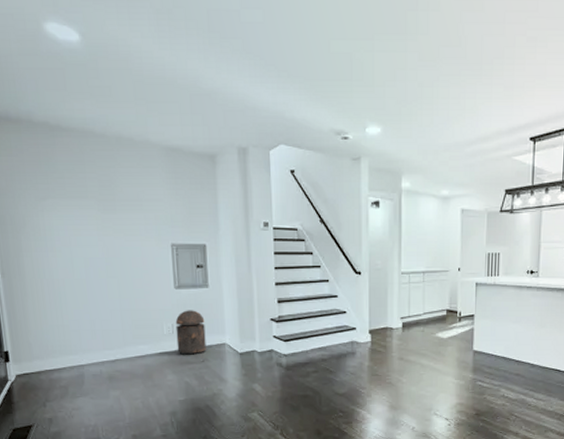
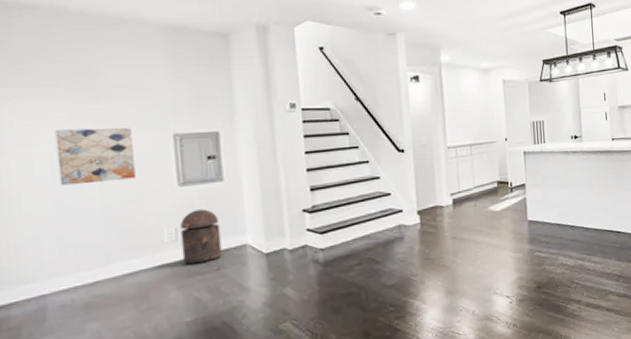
wall art: none [87,235,143,281] -> present [54,127,136,186]

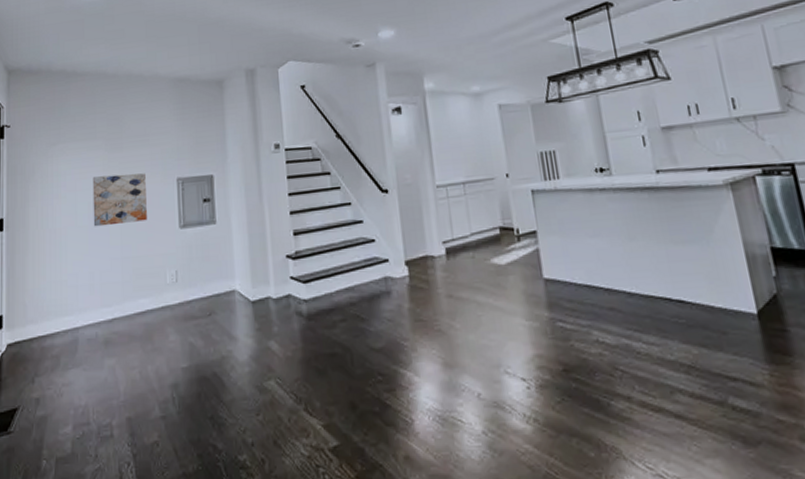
trash can: present [179,209,222,265] -> none [179,252,214,308]

